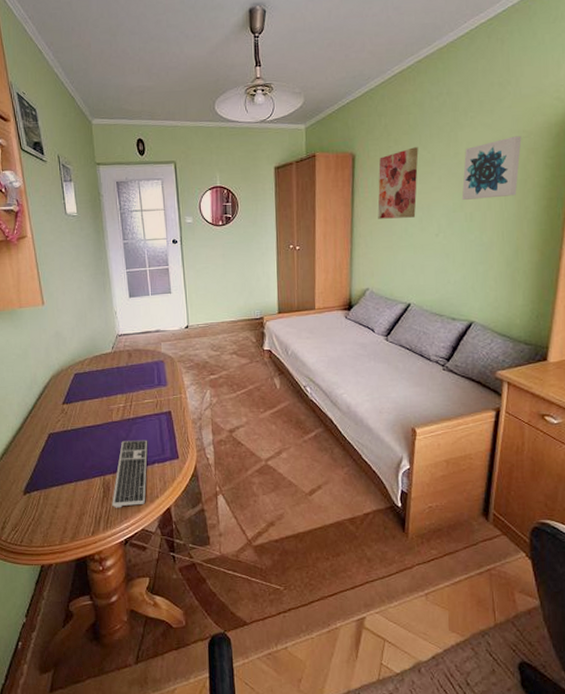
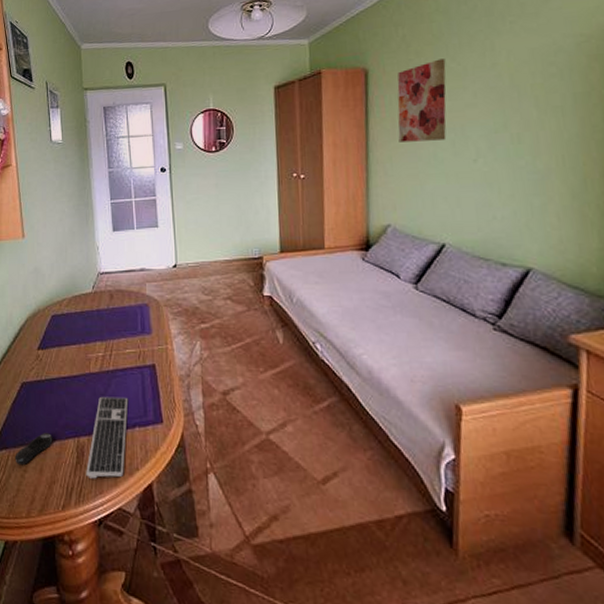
computer mouse: none [46,473,81,503] -> present [14,432,53,466]
wall art: present [461,136,522,200] -> none [504,40,580,118]

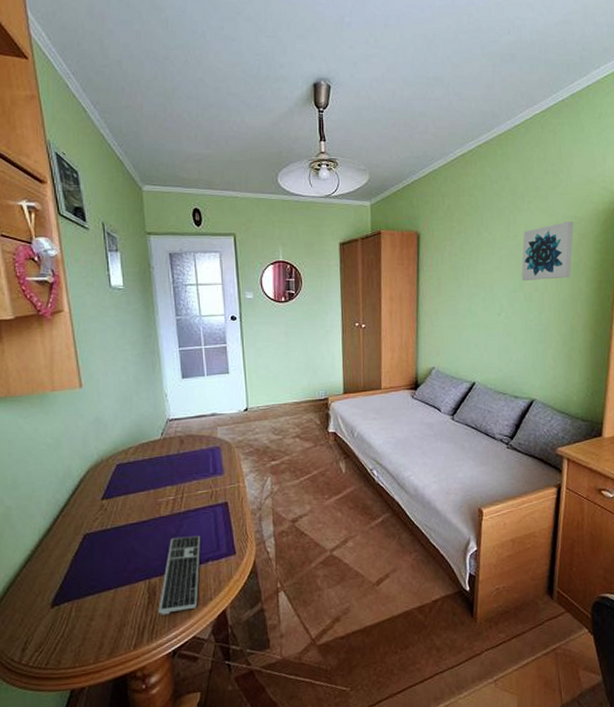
computer mouse: present [14,432,53,466] -> none [79,578,122,615]
wall art: present [397,58,447,143] -> none [442,228,481,298]
wall art: none [504,40,580,118] -> present [521,221,574,281]

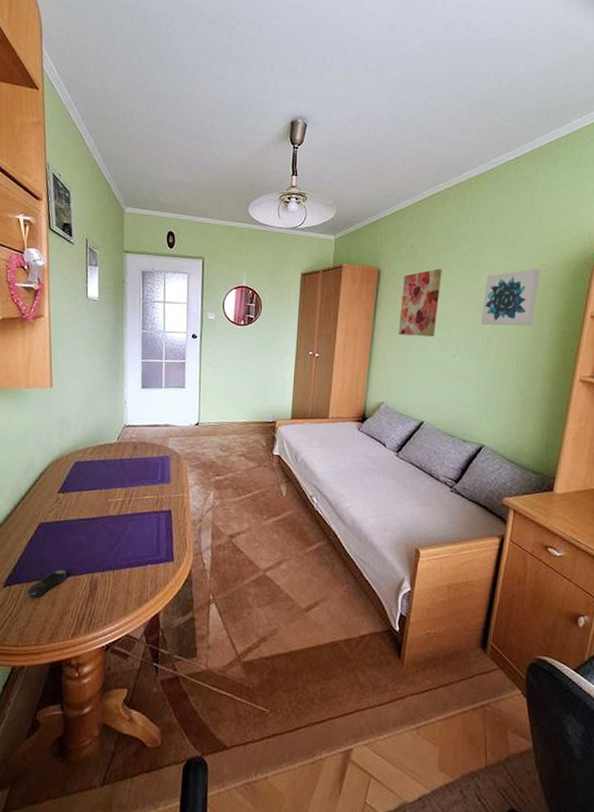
computer mouse: none [79,578,122,615] -> present [27,568,67,599]
keyboard: present [158,535,201,615] -> none [97,537,144,610]
wall art: none [442,228,481,298] -> present [398,269,442,337]

